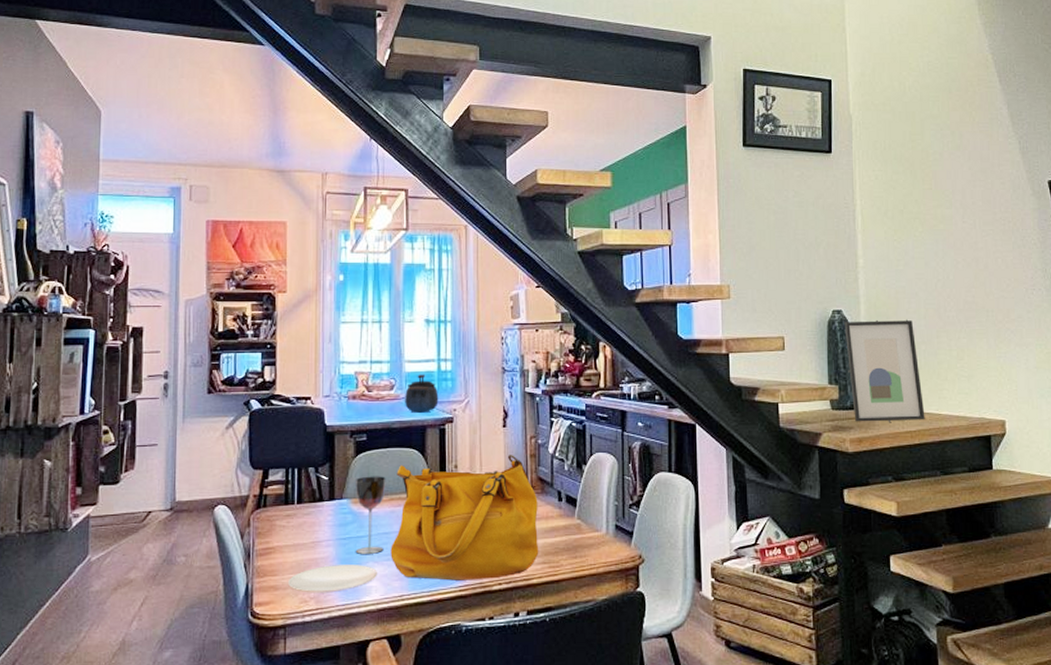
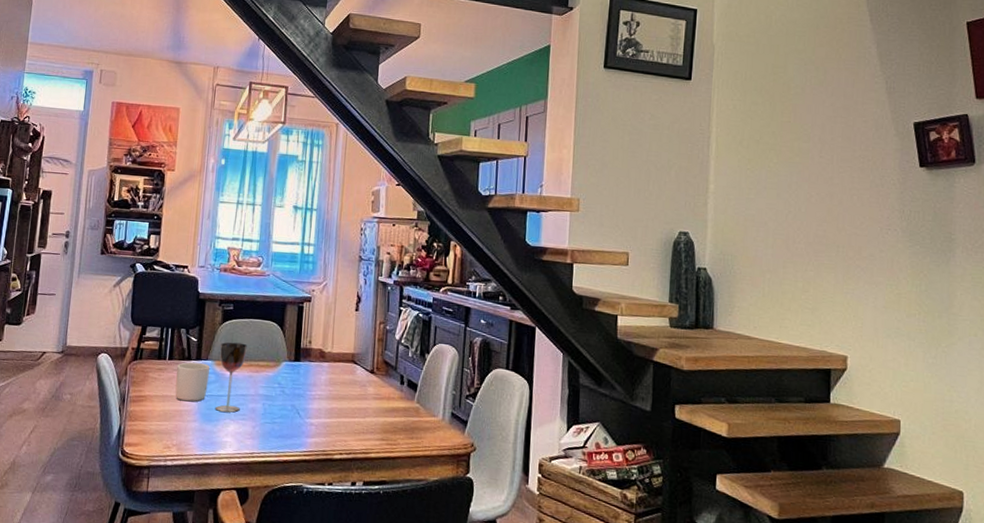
plate: present [287,565,378,593] -> none [154,417,234,443]
mug: none [308,503,346,548] -> present [175,362,211,402]
handbag: present [390,455,539,581] -> none [245,335,382,448]
kettle: present [404,374,439,413] -> none [269,255,300,290]
picture frame: present [844,319,925,423] -> none [689,244,765,347]

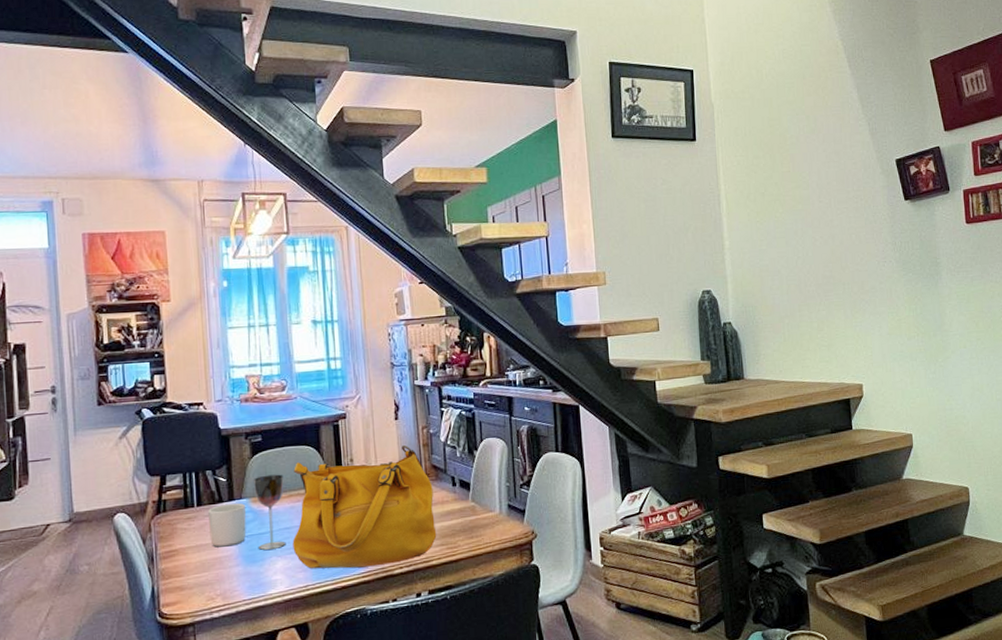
handbag: none [245,335,382,448] -> present [292,445,437,569]

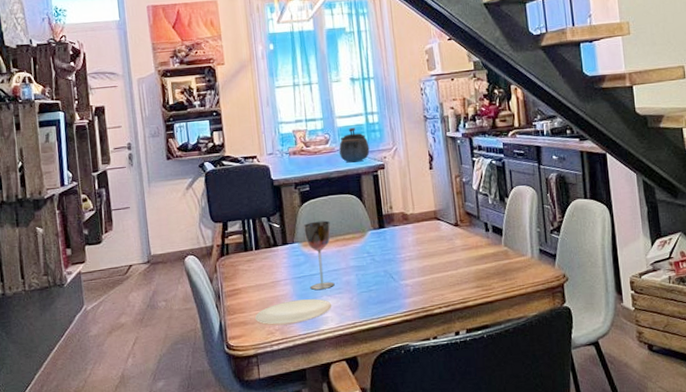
plate: none [193,560,282,591] -> present [254,299,332,326]
mug: present [208,502,247,547] -> none [265,246,299,287]
handbag: present [292,445,437,569] -> none [339,193,473,308]
kettle: none [296,373,331,412] -> present [339,127,370,163]

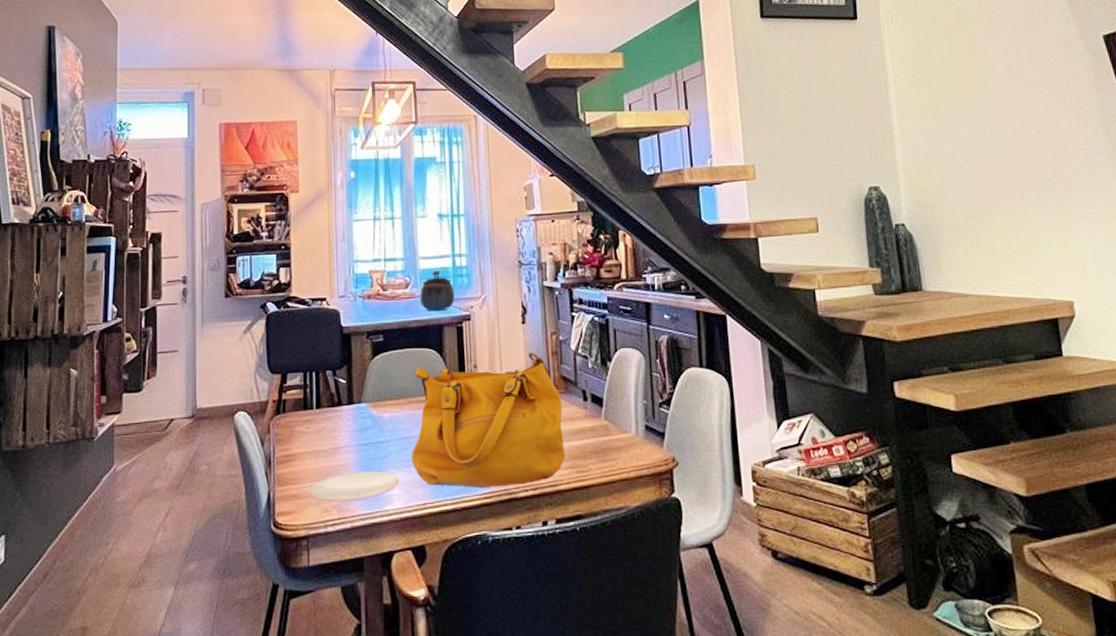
wineglass: present [304,220,335,290] -> none [374,378,405,460]
handbag: none [339,193,473,308] -> present [411,353,566,488]

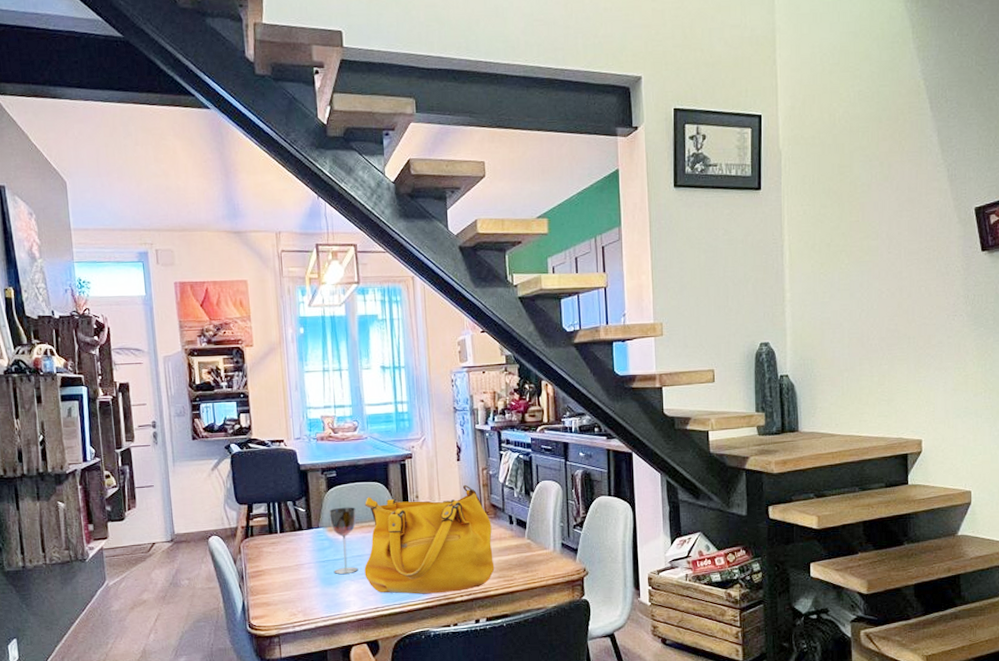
plate: present [309,471,400,502] -> none [277,583,355,608]
wineglass: none [374,378,405,460] -> present [329,507,358,574]
kettle: present [419,270,455,311] -> none [367,416,398,451]

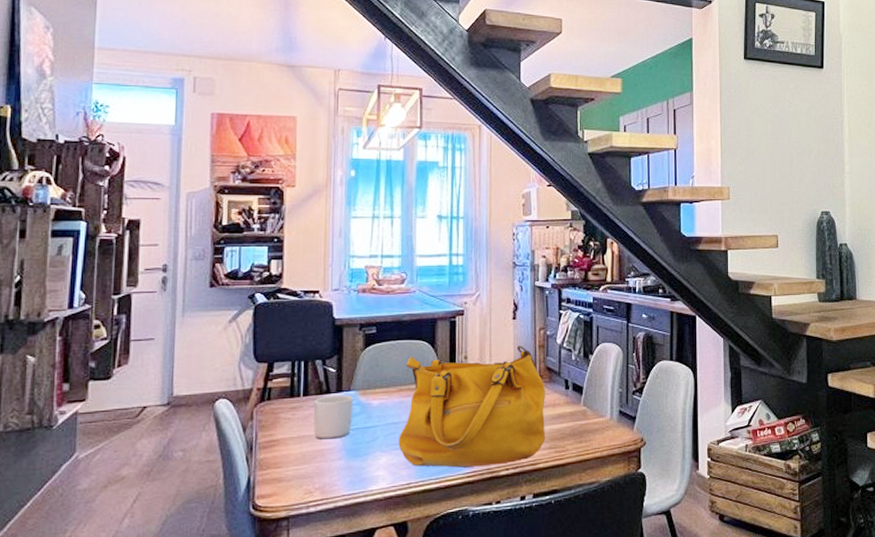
mug: none [290,531,323,570] -> present [314,394,354,439]
wineglass: present [329,507,358,574] -> none [362,367,395,444]

